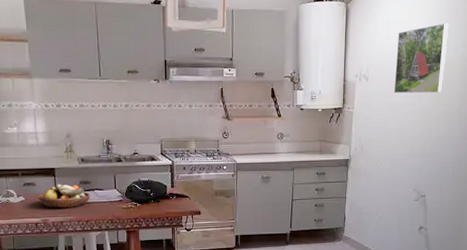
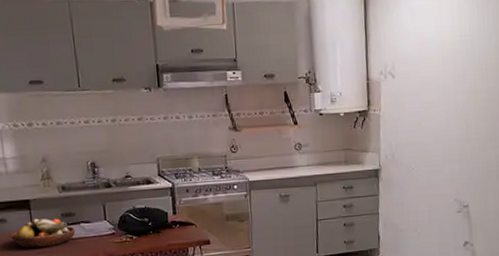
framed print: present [394,23,449,94] -> none [424,9,481,91]

